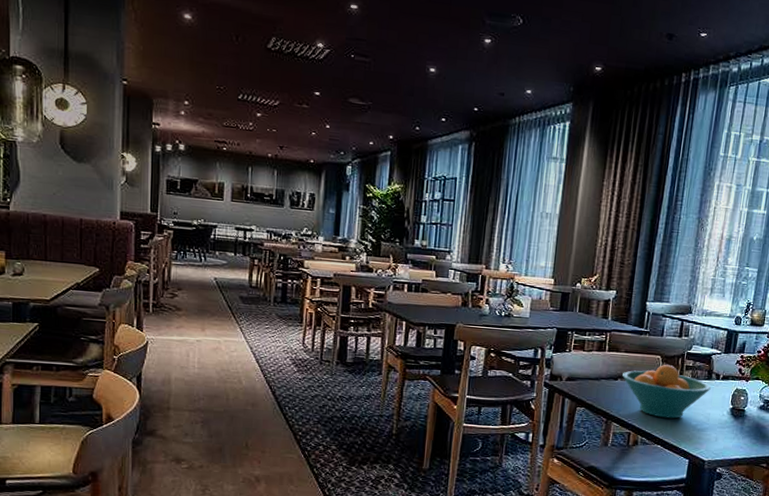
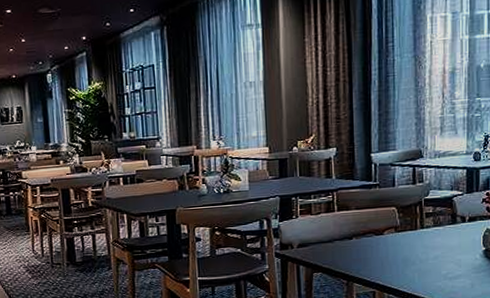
fruit bowl: present [621,364,711,419] -> none [356,214,457,271]

